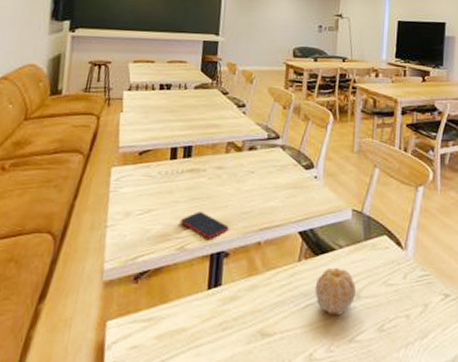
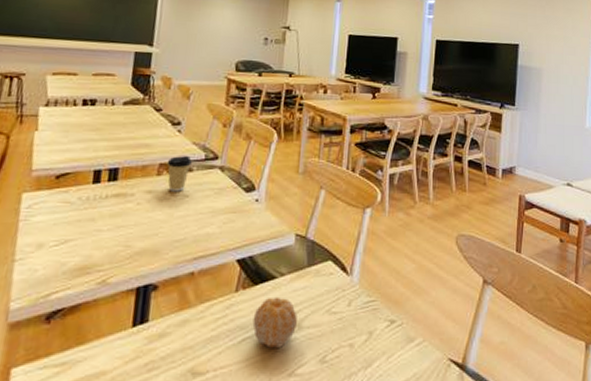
smartphone: present [179,212,229,239] -> none [101,241,159,271]
coffee cup: none [233,135,256,168] -> present [166,156,192,192]

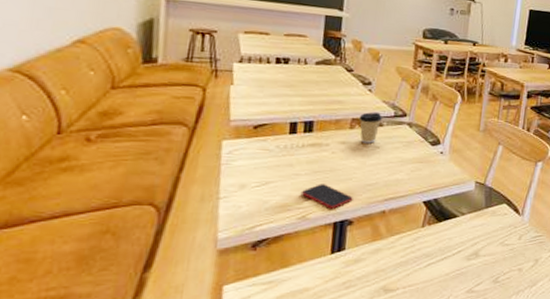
smartphone: none [101,241,159,271] -> present [300,184,353,209]
fruit: present [252,296,297,348] -> none [436,231,475,271]

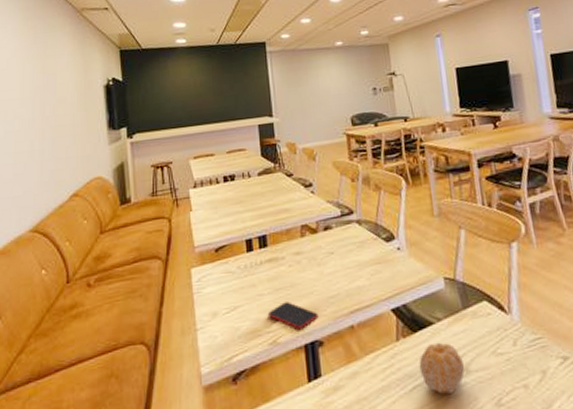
coffee cup: present [358,112,382,144] -> none [307,215,330,251]
fruit: none [436,231,475,271] -> present [419,342,465,394]

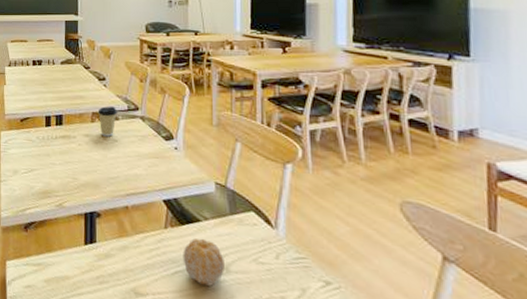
smartphone: present [267,302,319,330] -> none [57,174,99,200]
coffee cup: none [307,215,330,251] -> present [97,106,117,137]

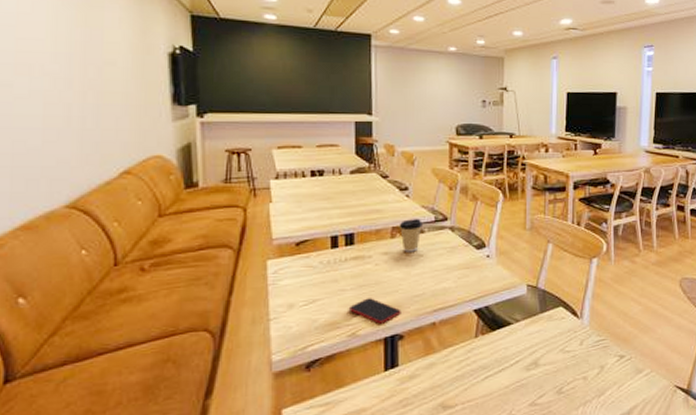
smartphone: none [57,174,99,200] -> present [348,298,401,324]
fruit: present [183,238,224,286] -> none [493,340,534,383]

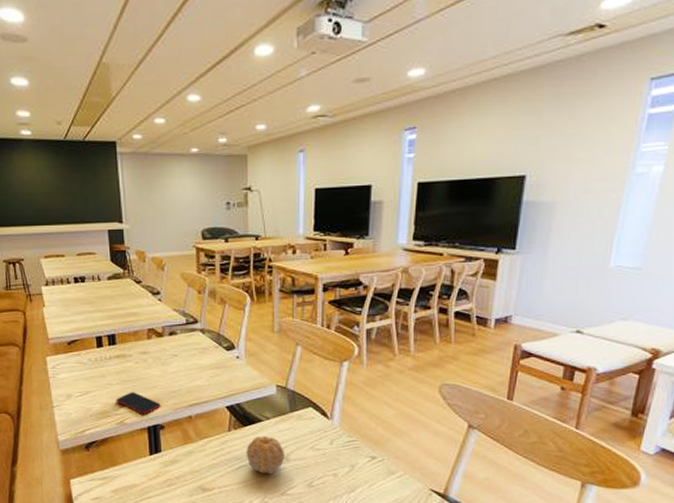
coffee cup: present [399,219,422,252] -> none [154,322,175,352]
fruit: none [493,340,534,383] -> present [246,436,284,474]

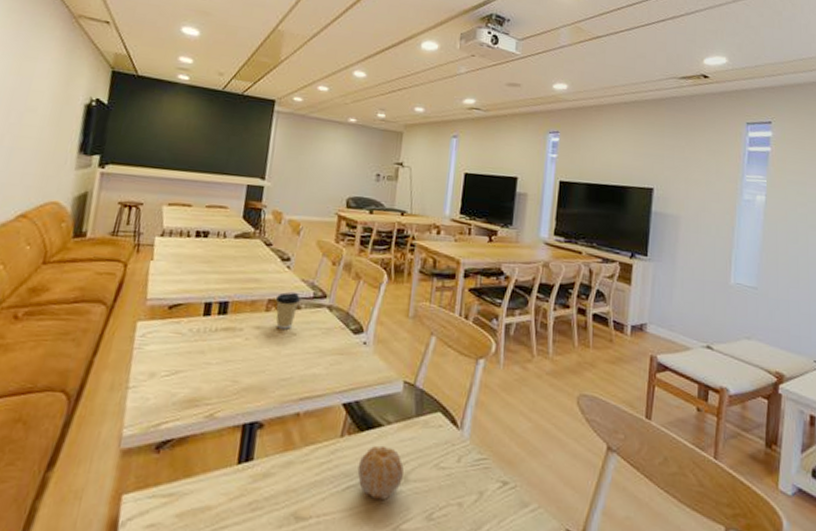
smartphone: present [115,392,161,415] -> none [210,376,265,407]
coffee cup: none [154,322,175,352] -> present [275,292,300,329]

